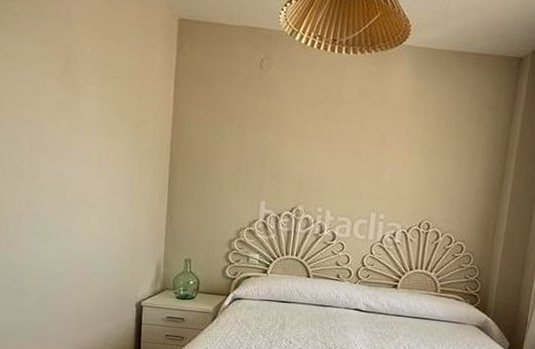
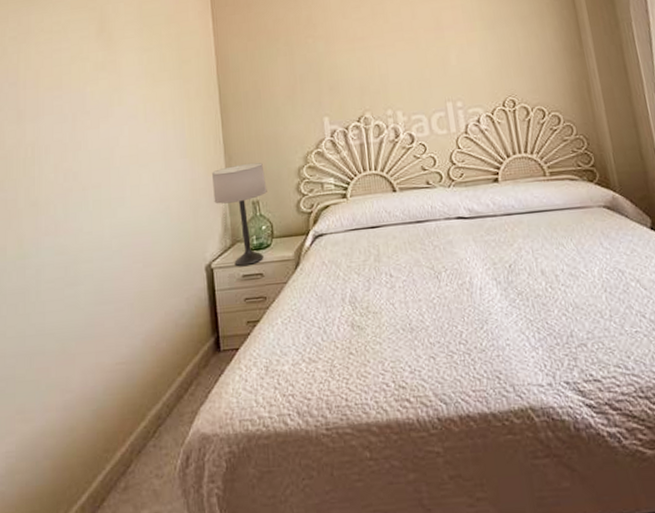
table lamp: none [151,224,200,310] -> present [211,162,267,267]

